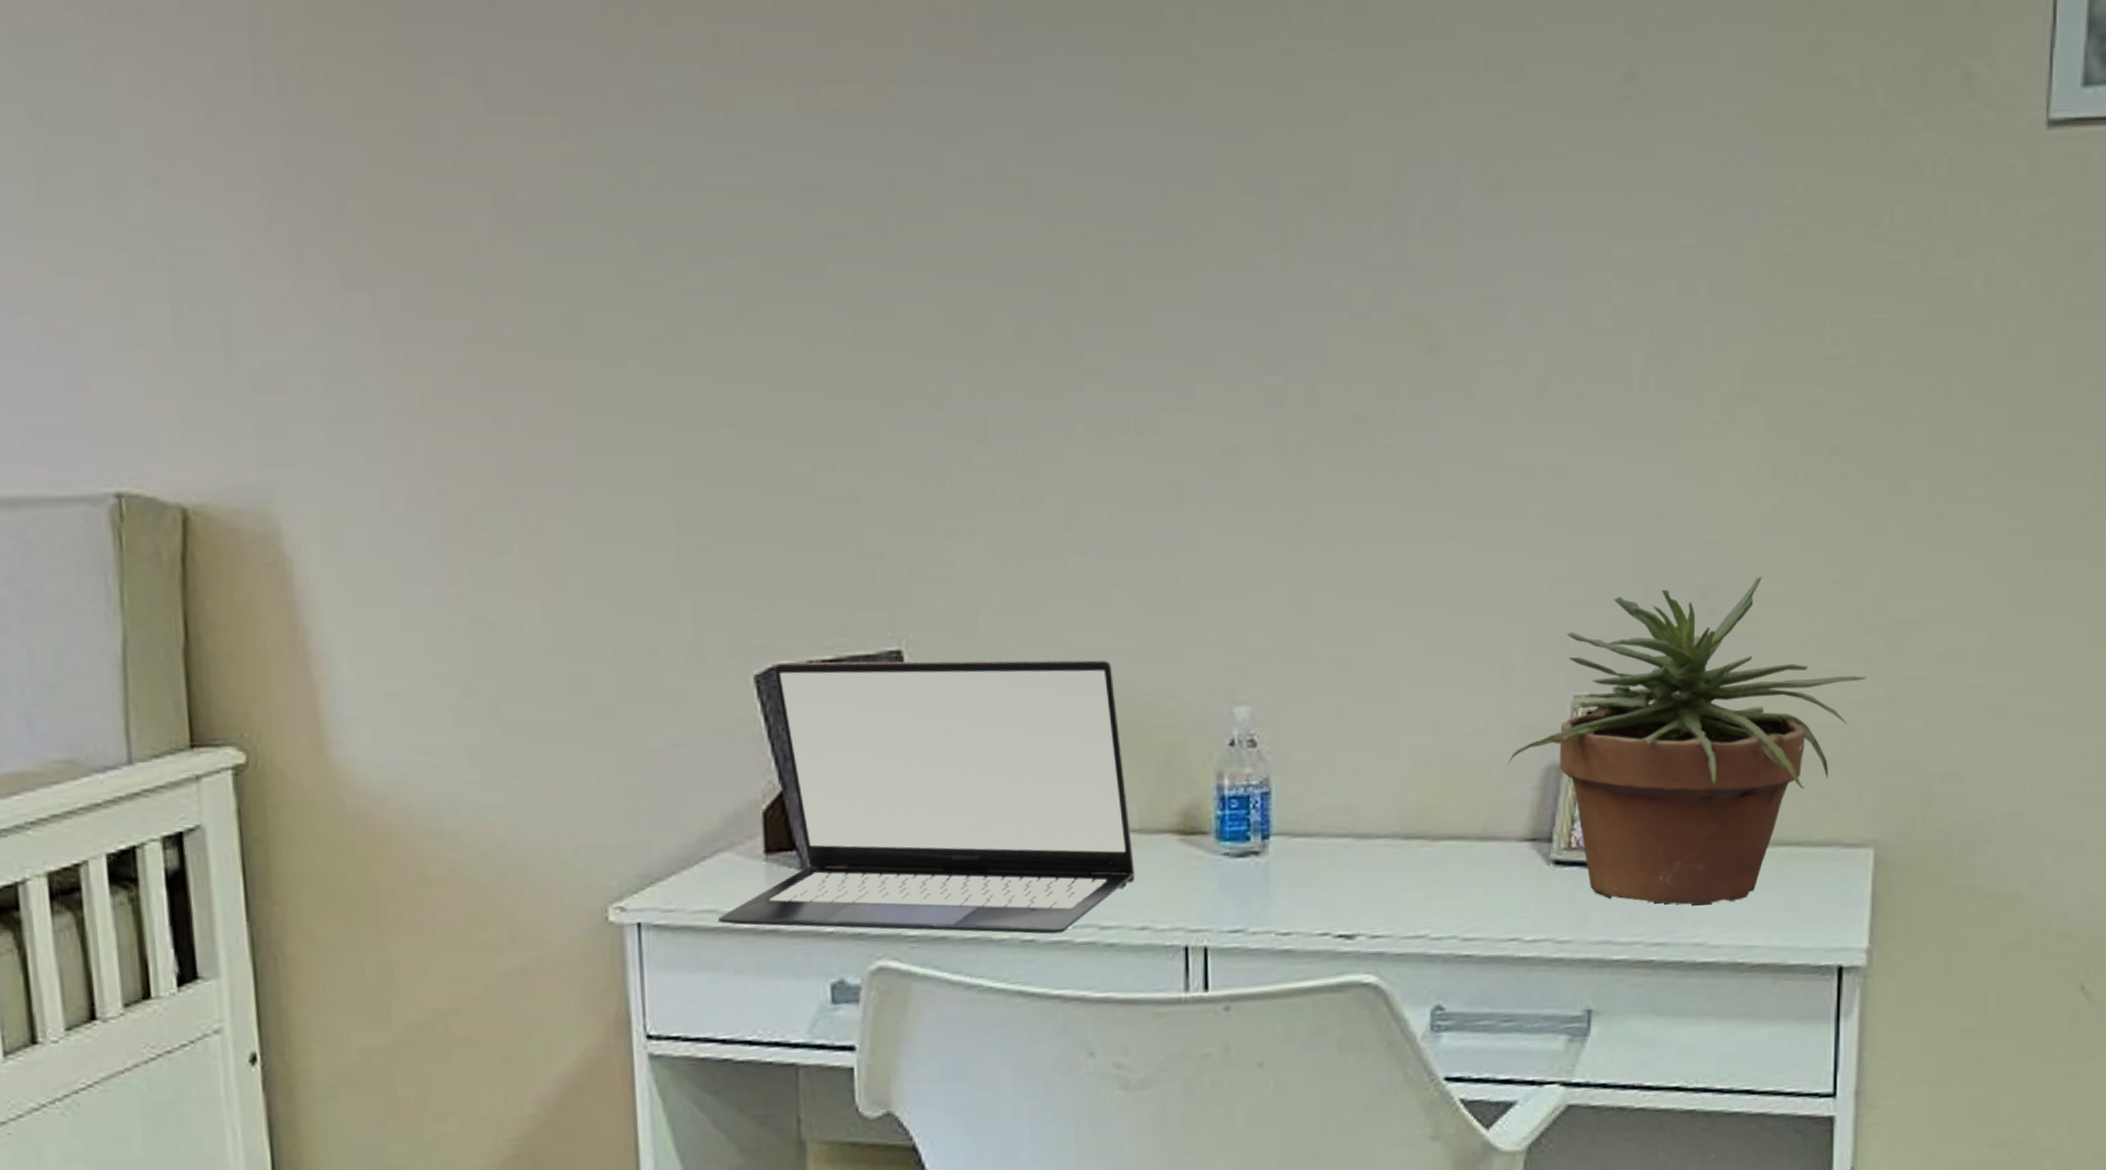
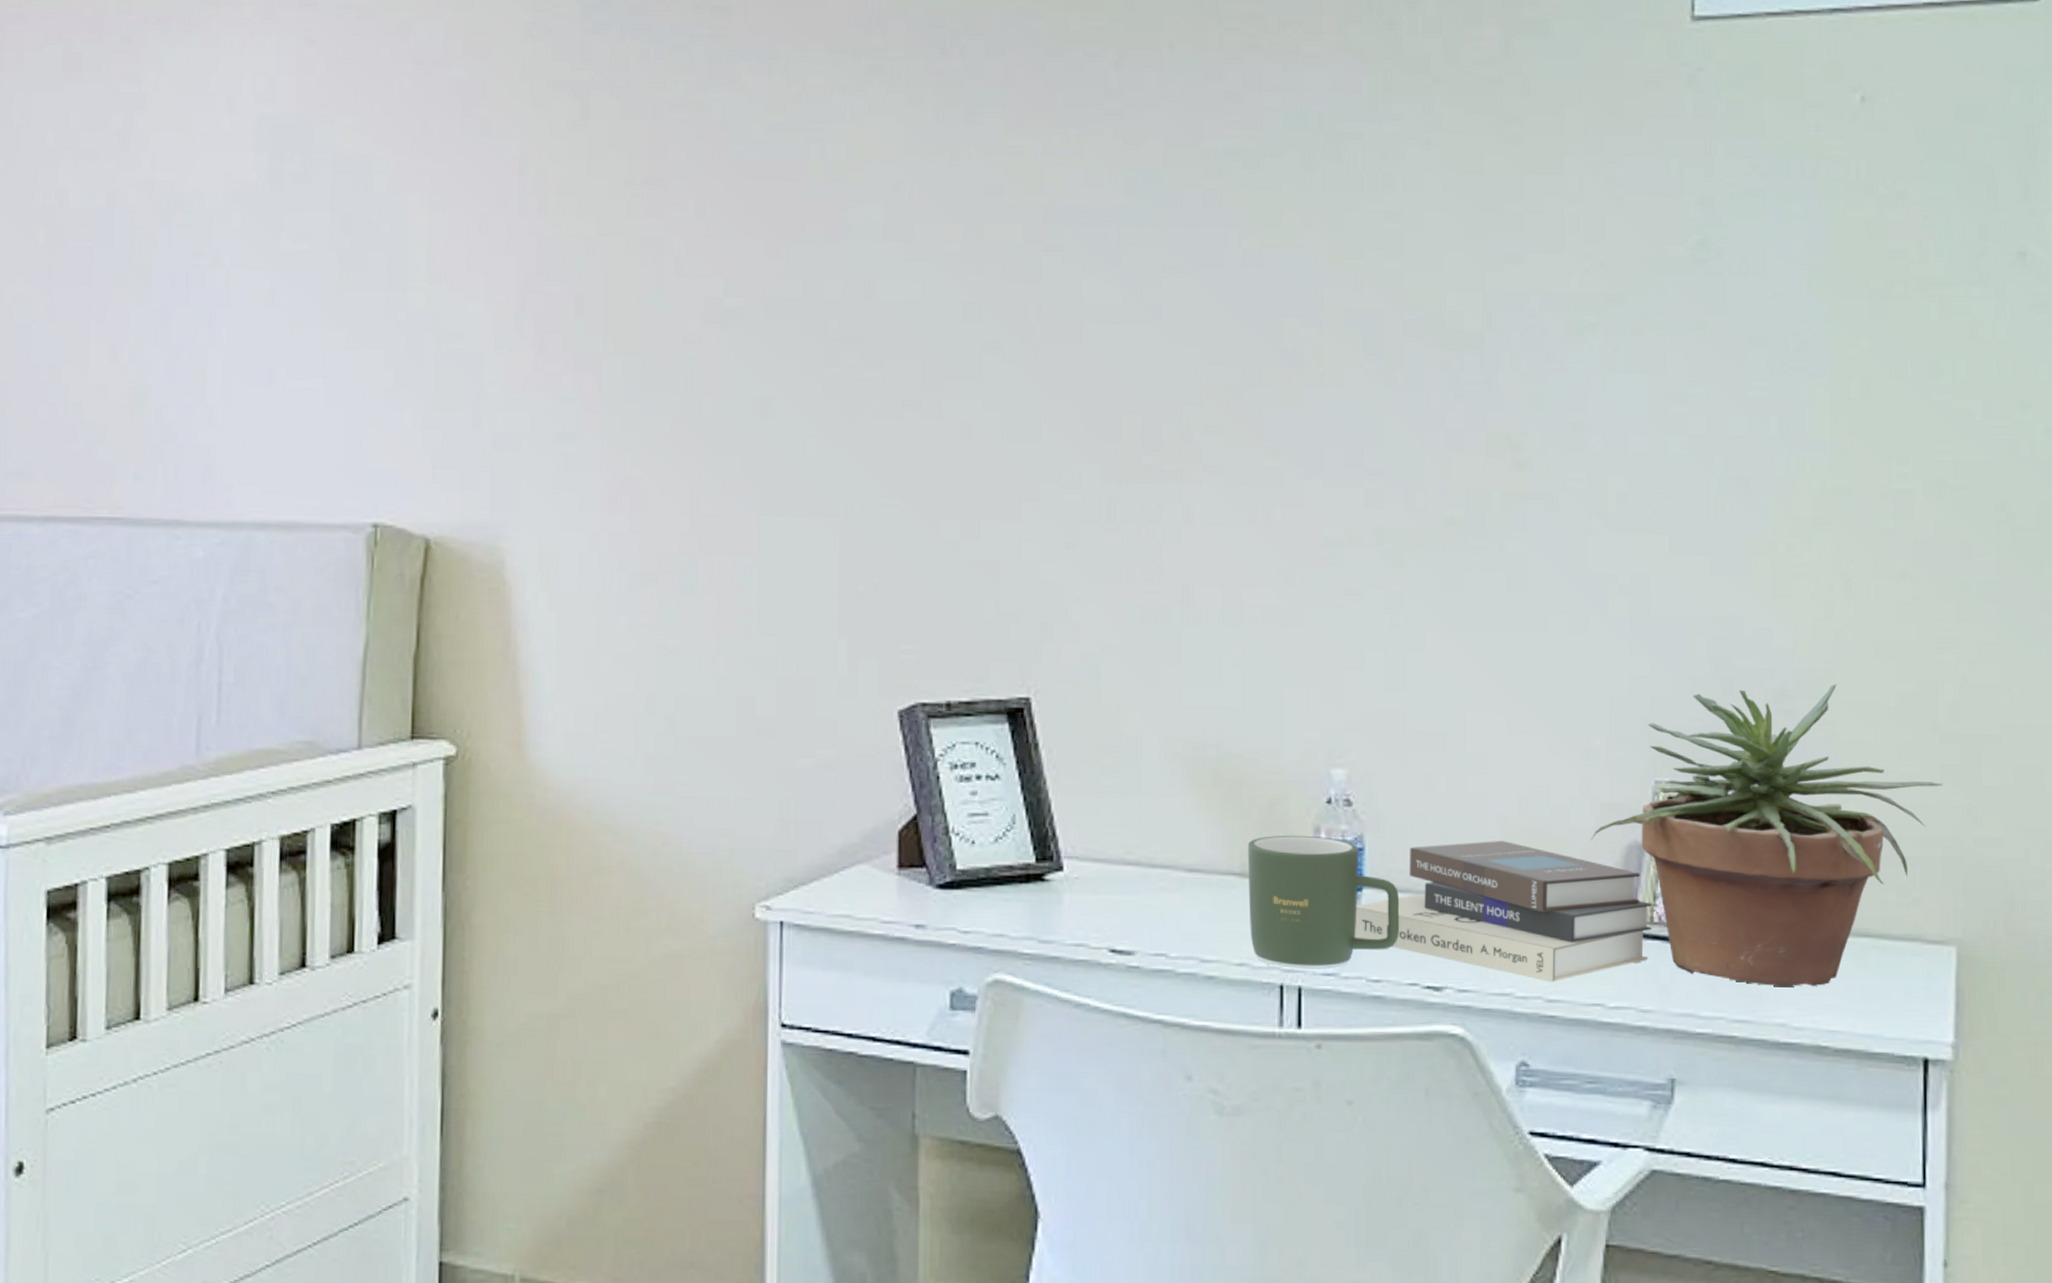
laptop: present [717,659,1136,934] -> none [851,701,1236,963]
mug: none [1146,782,1310,928] -> present [1247,835,1400,970]
books: none [1262,771,1570,921] -> present [1355,840,1652,983]

